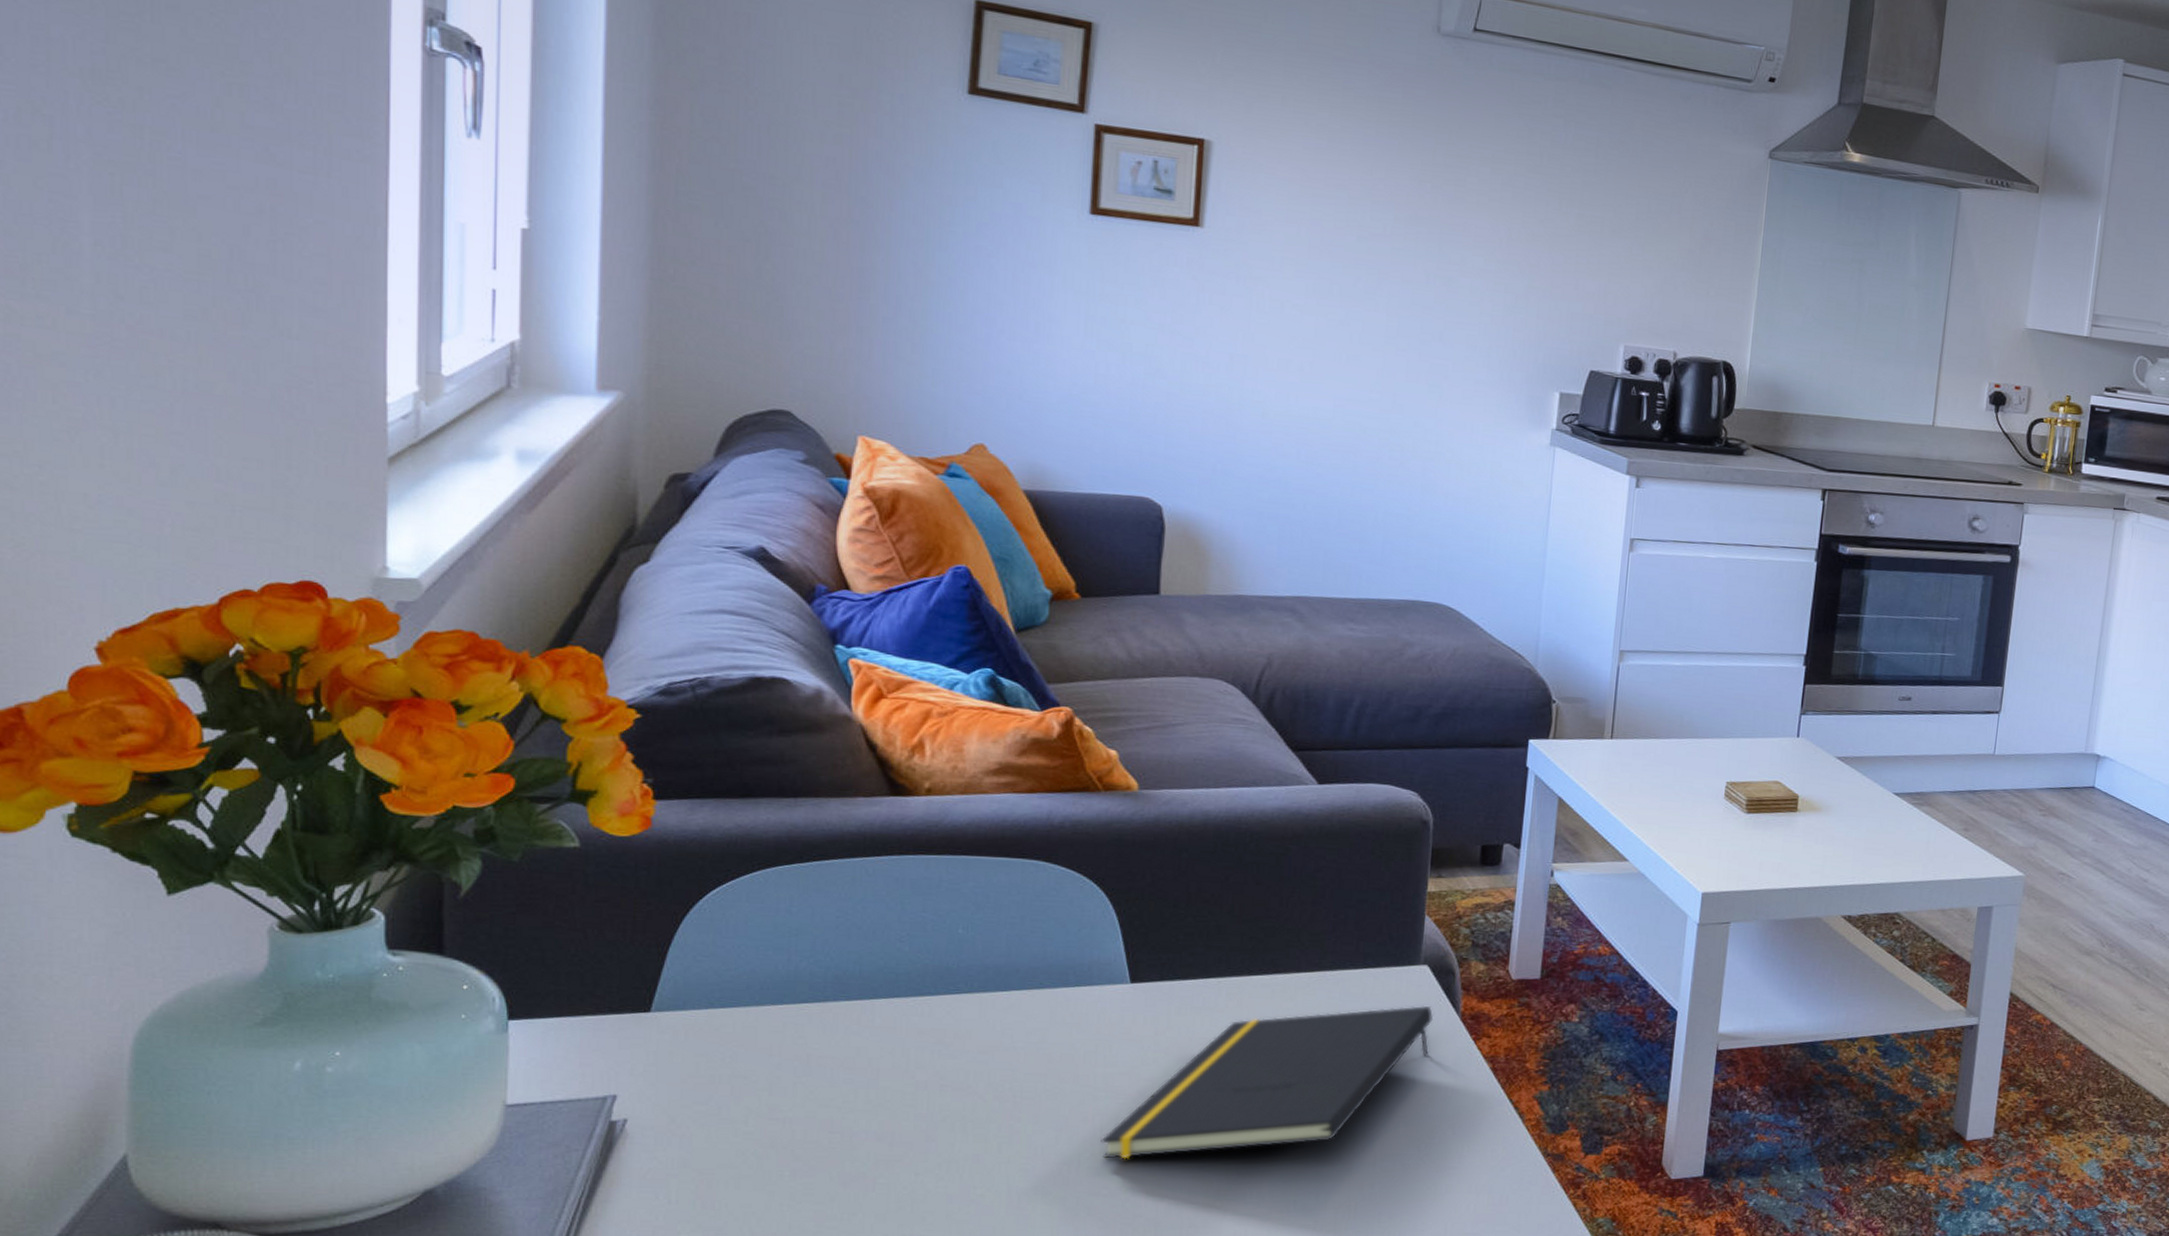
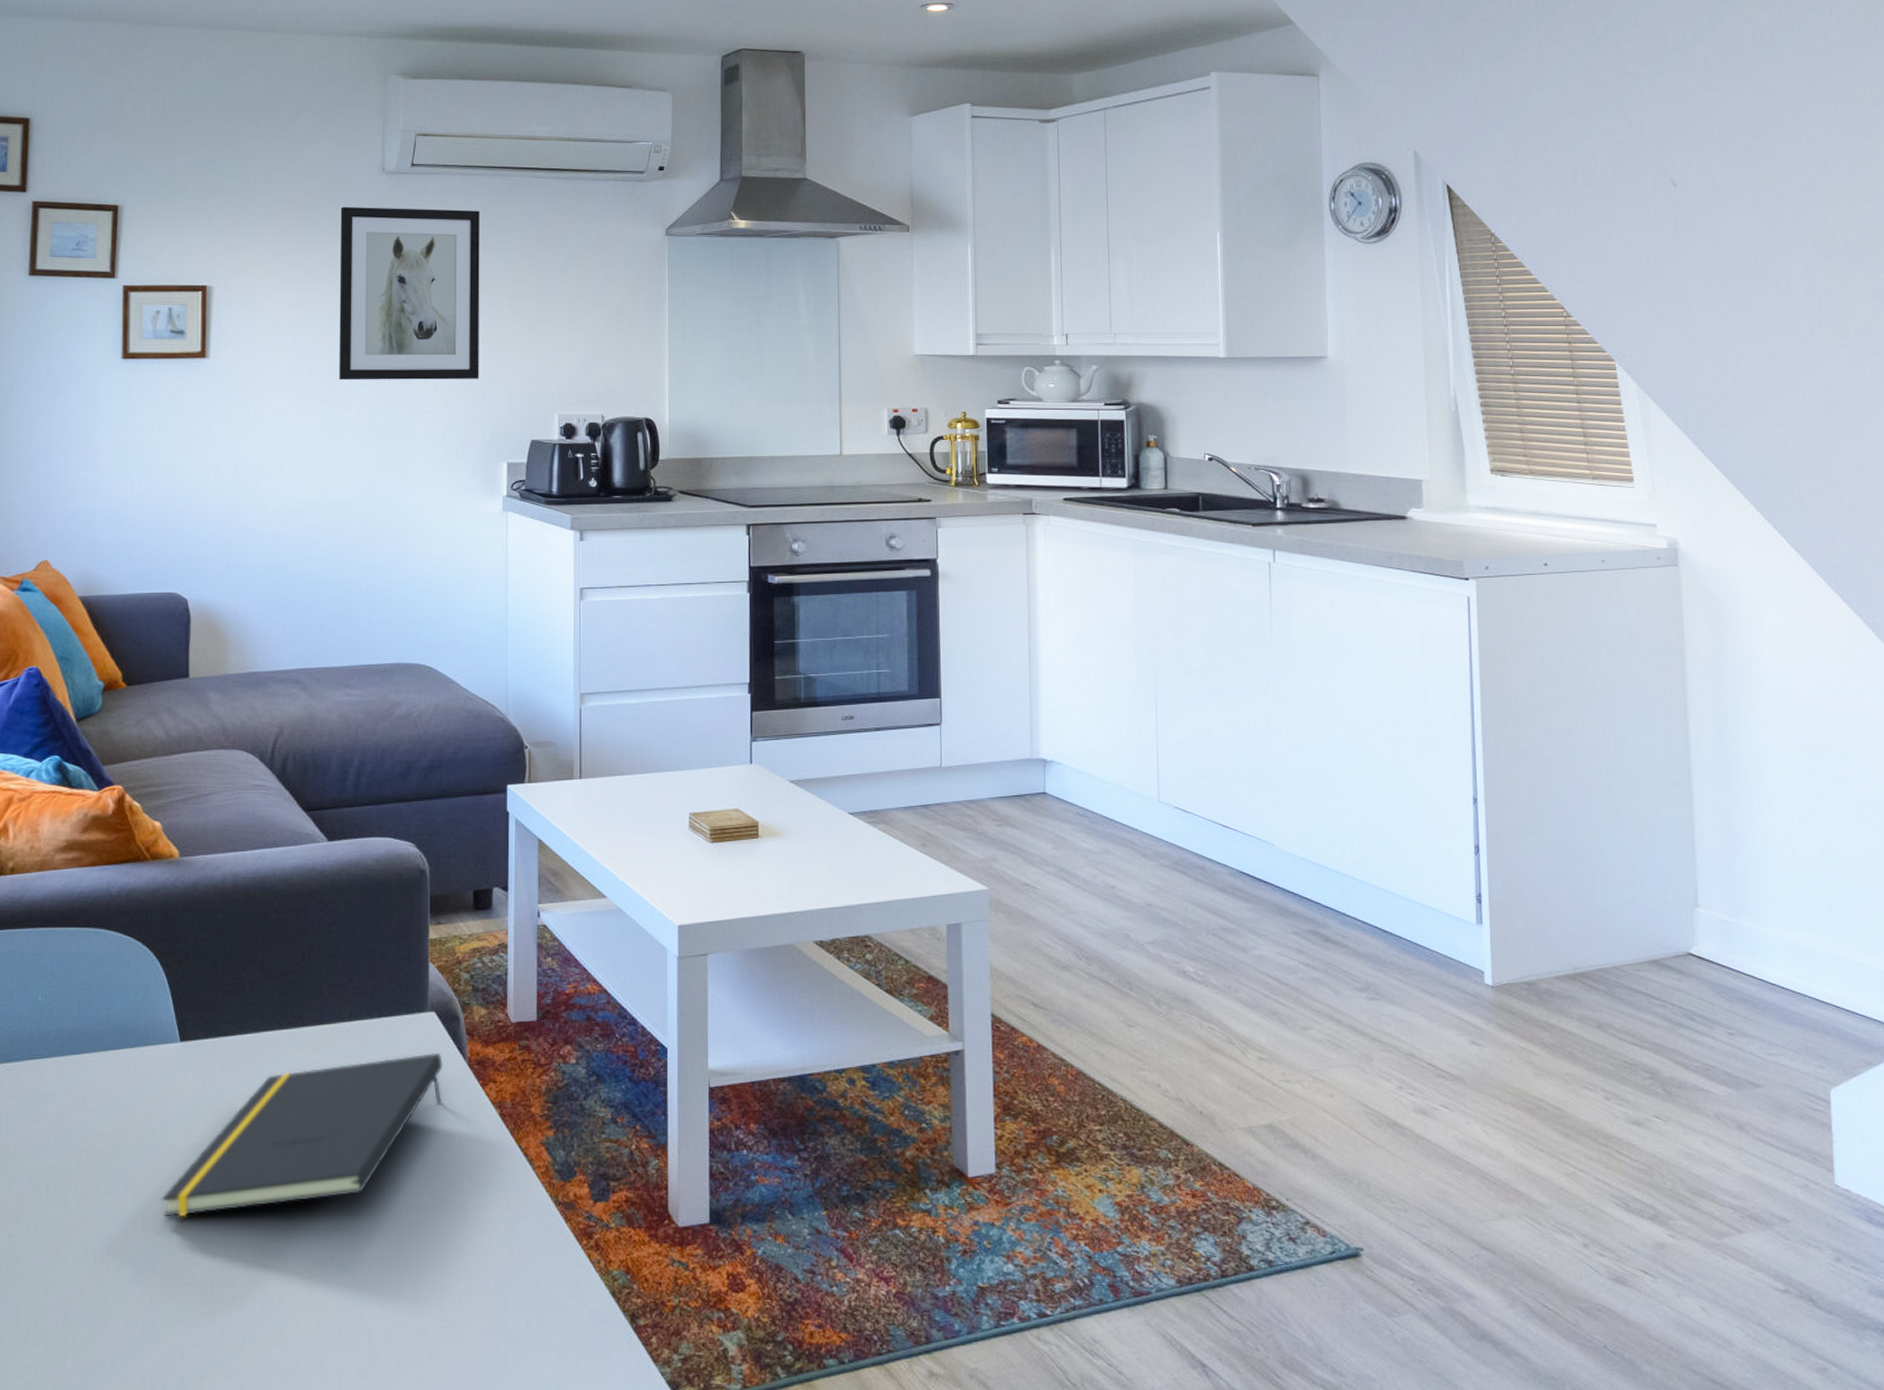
wall art: none [1366,67,1553,294] -> present [339,206,480,380]

